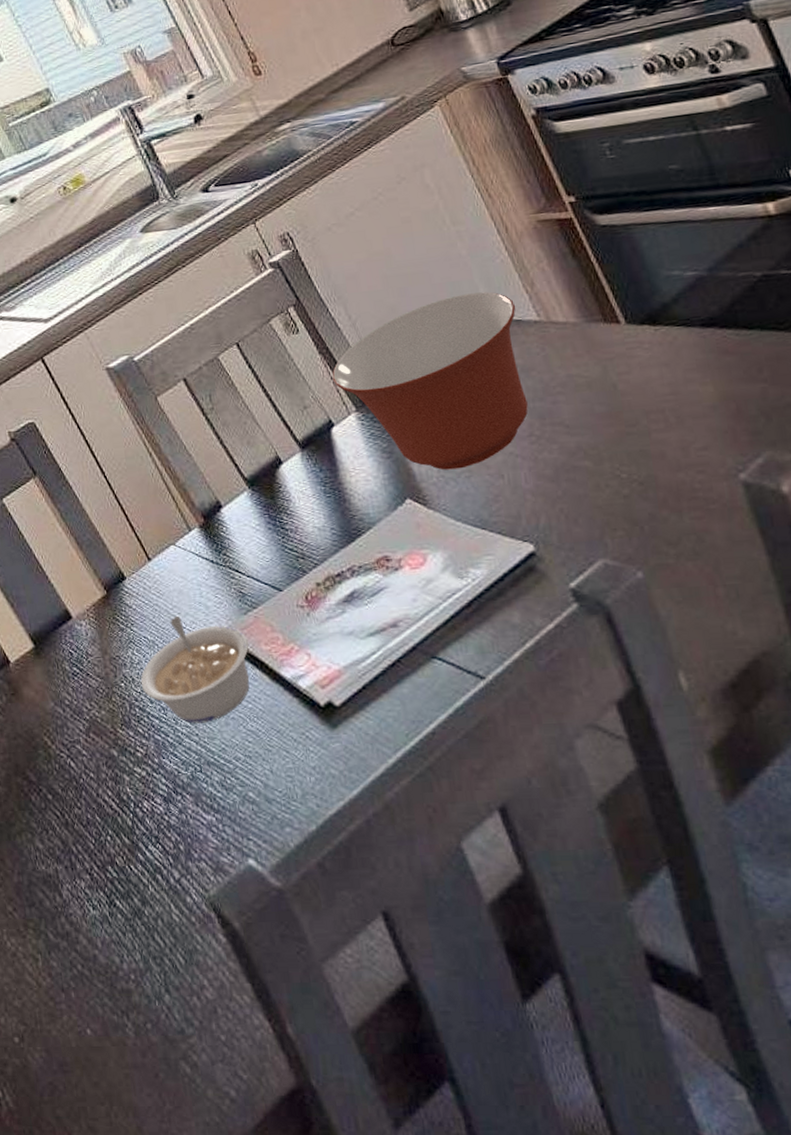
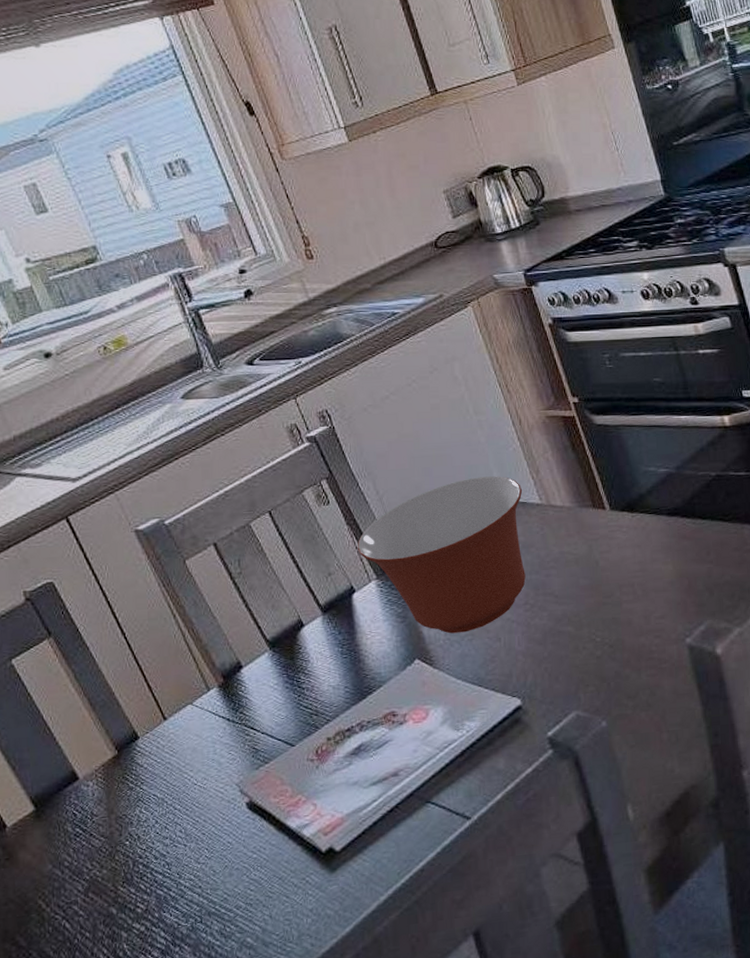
legume: present [140,615,250,724] -> none [146,772,258,877]

